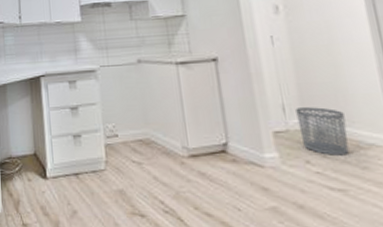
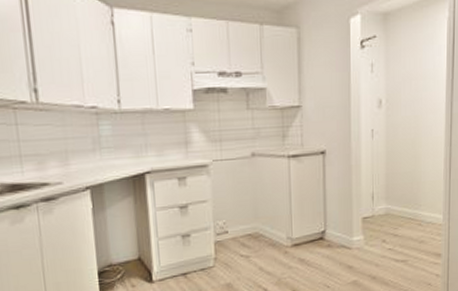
waste bin: present [296,107,349,156] -> none [382,194,415,234]

